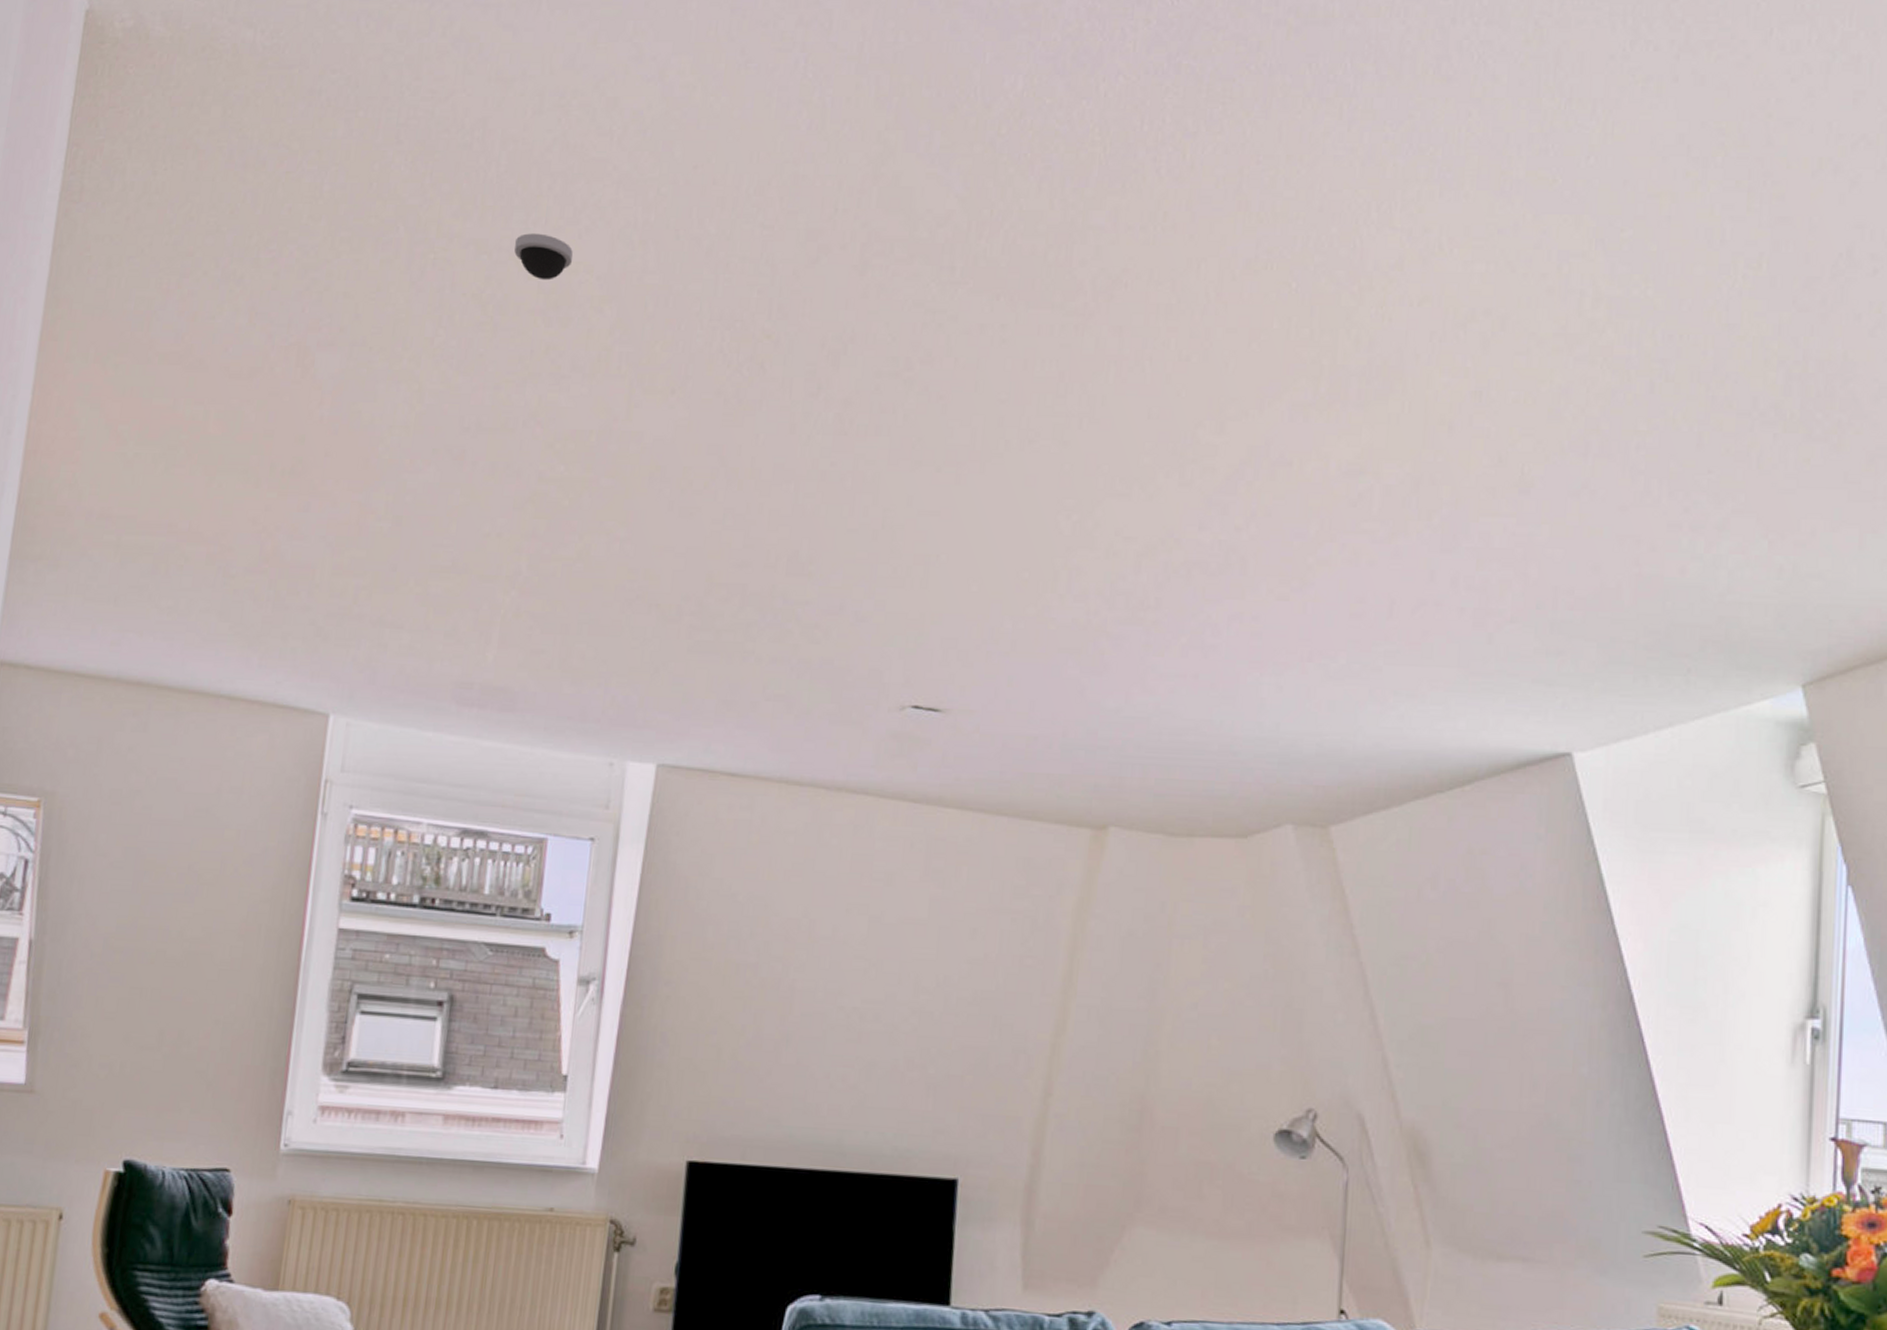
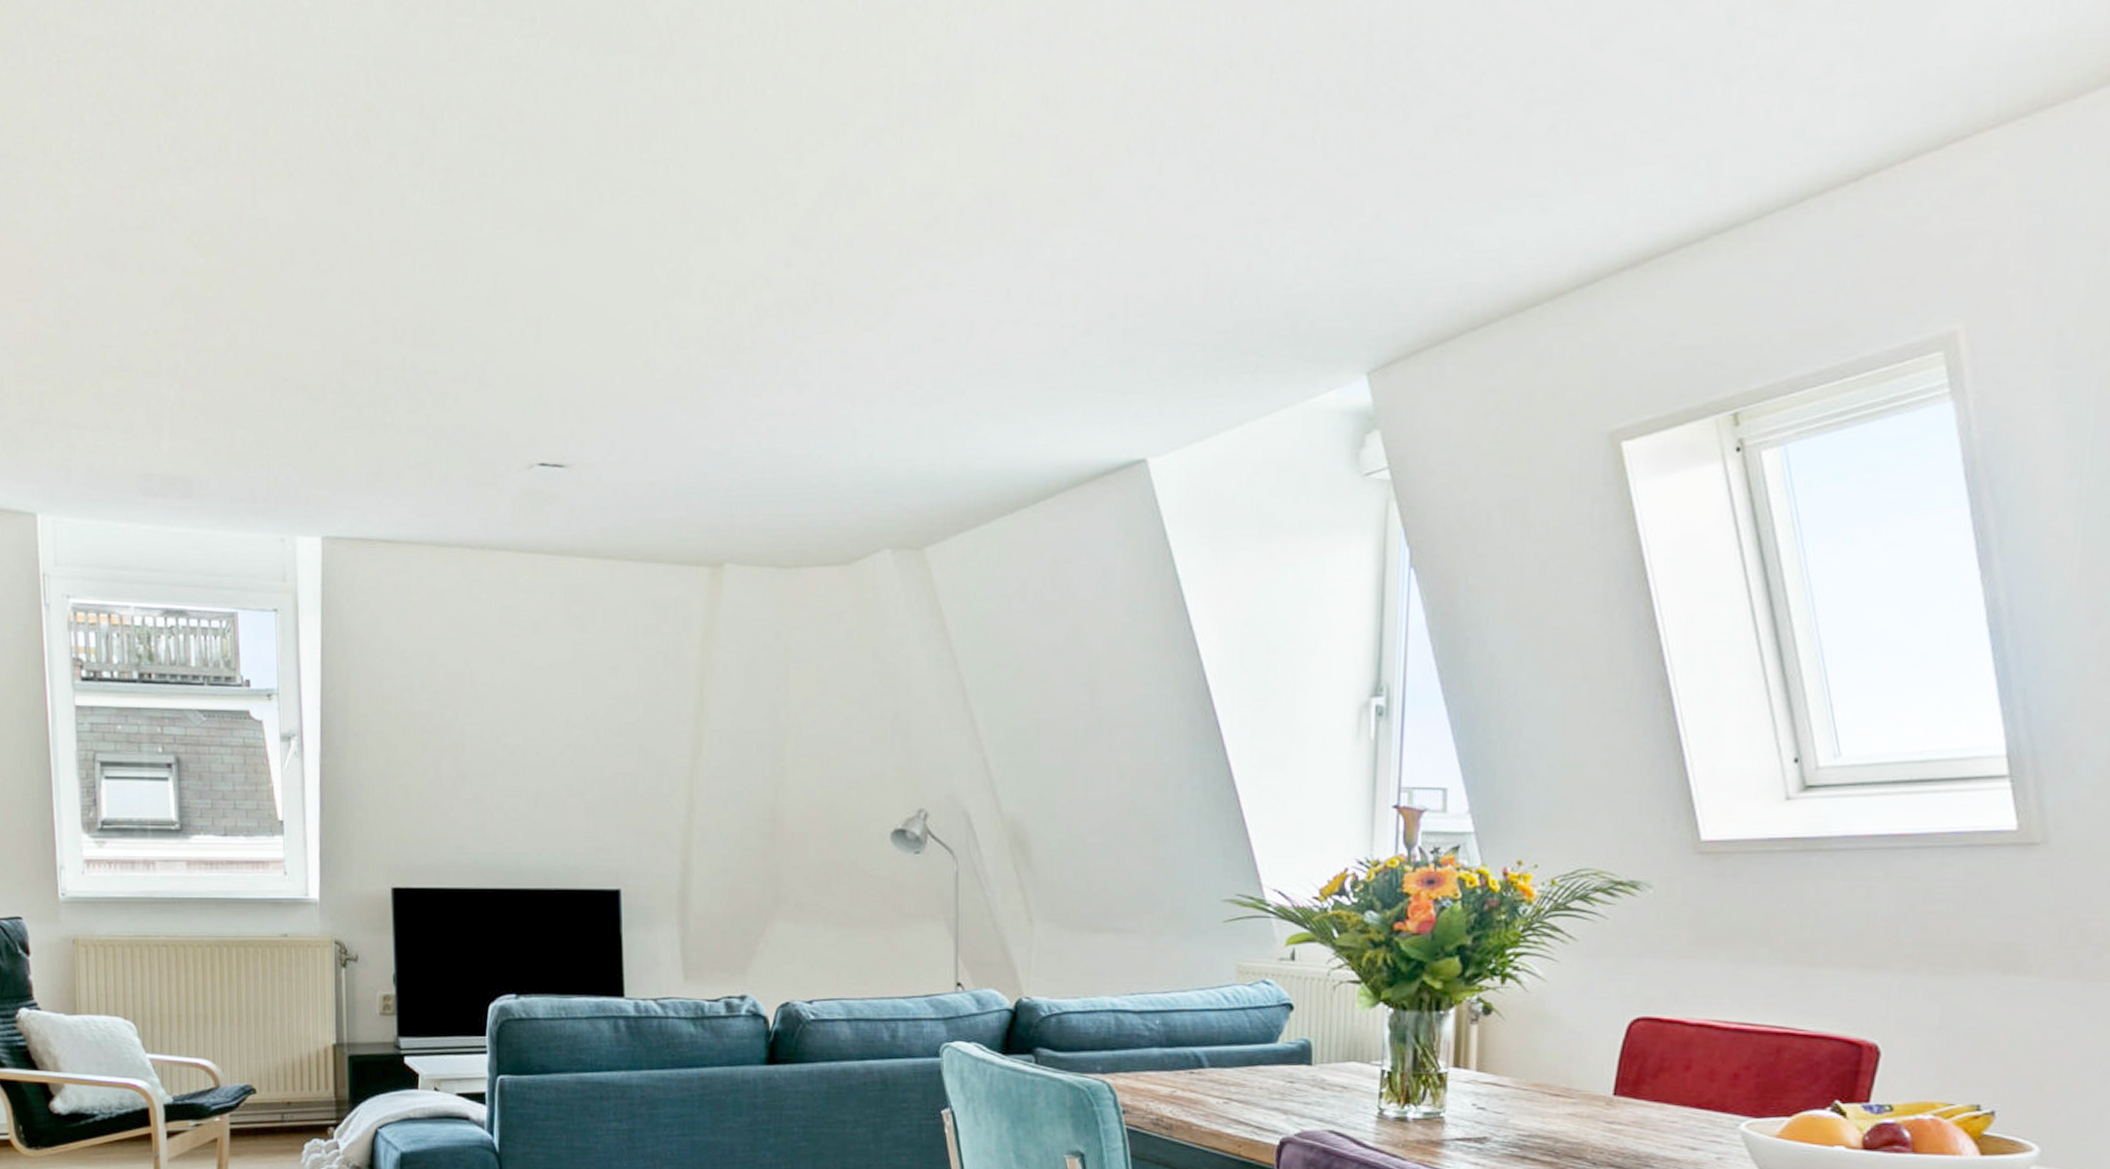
dome security camera: present [514,233,573,281] -> none [128,24,182,73]

